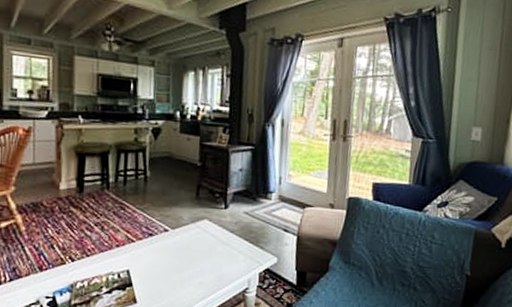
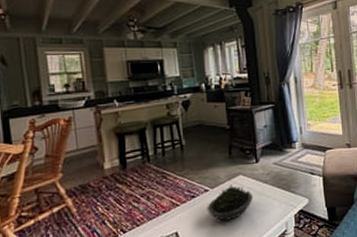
succulent plant: none [164,228,217,267] -> present [207,185,254,221]

